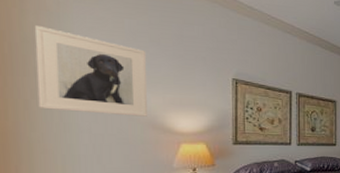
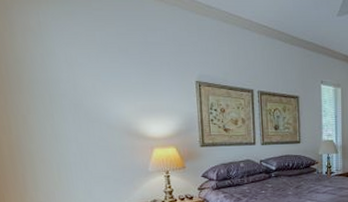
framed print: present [35,26,148,117] -> none [24,46,123,125]

